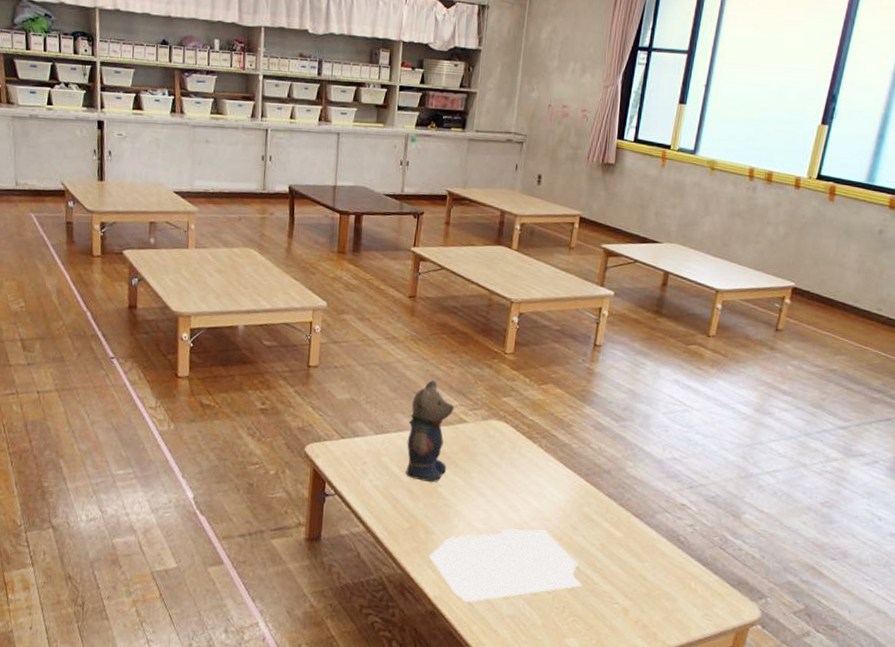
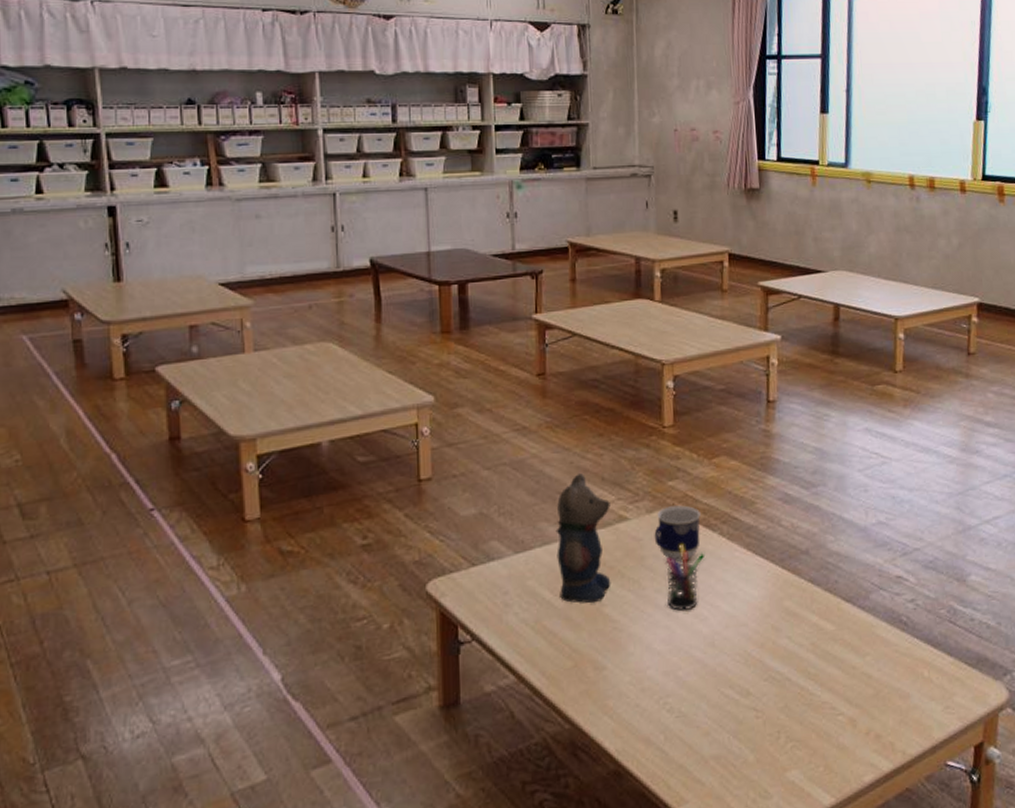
paper sheet: present [428,528,583,603] -> none [602,638,797,751]
cup: none [485,417,526,463] -> present [654,505,700,563]
pen holder: none [489,448,525,502] -> present [666,543,706,612]

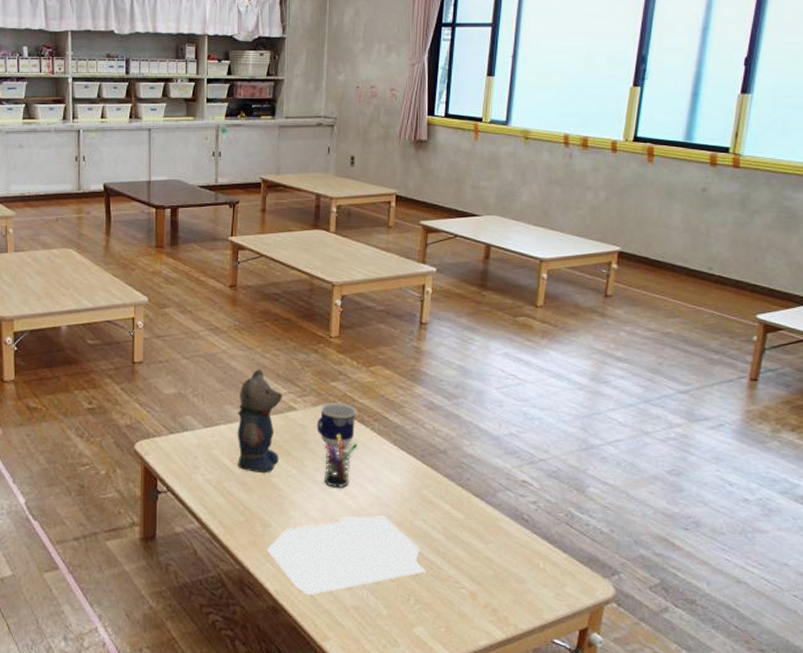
paper sheet: none [602,638,797,751] -> present [266,516,427,596]

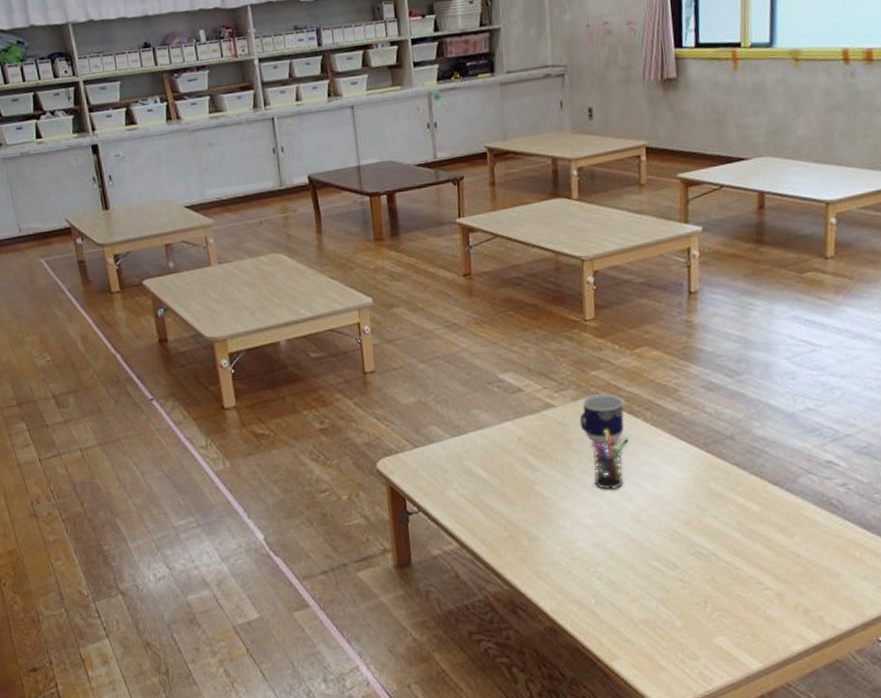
teddy bear: present [237,369,283,474] -> none [487,365,541,482]
paper sheet: present [266,516,427,596] -> none [537,516,723,612]

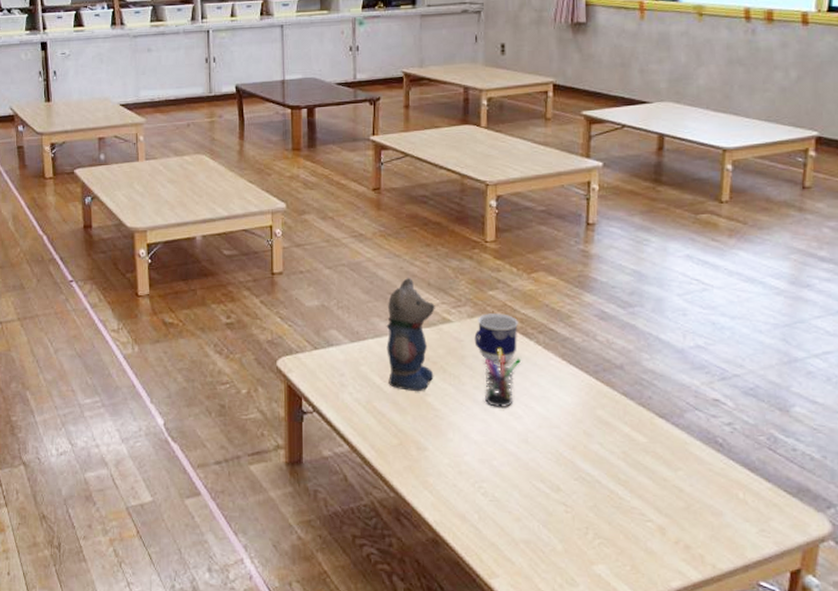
teddy bear: none [487,365,541,482] -> present [386,278,435,392]

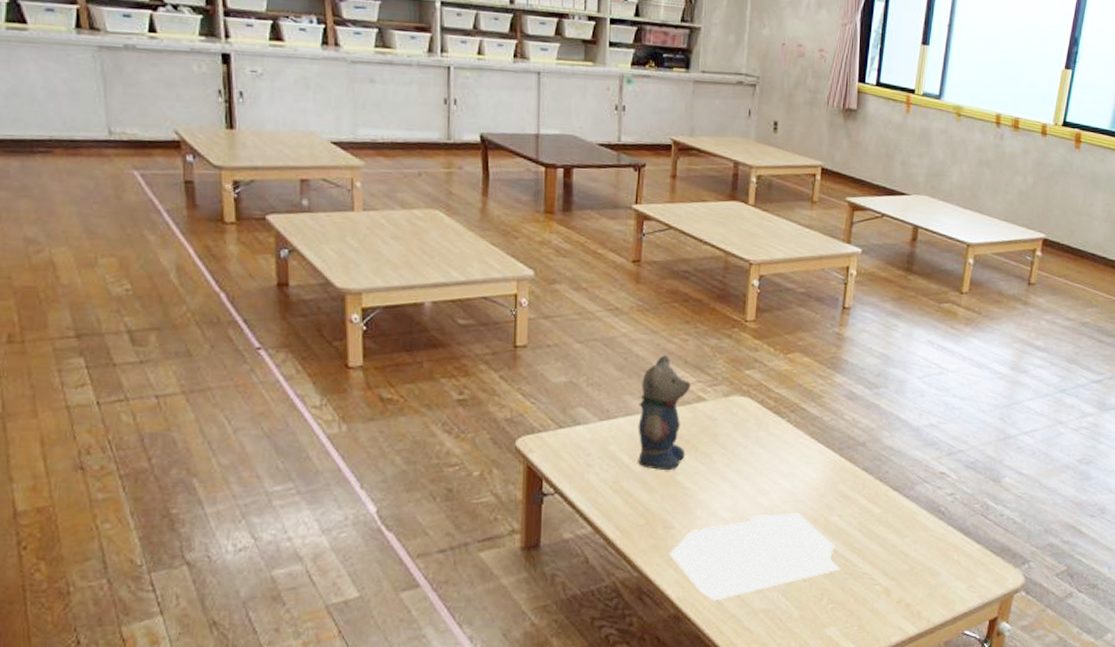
paper sheet: none [423,439,606,528] -> present [669,513,841,601]
cup: present [474,313,518,365] -> none [728,392,772,443]
pen holder: present [484,348,522,409] -> none [735,426,773,485]

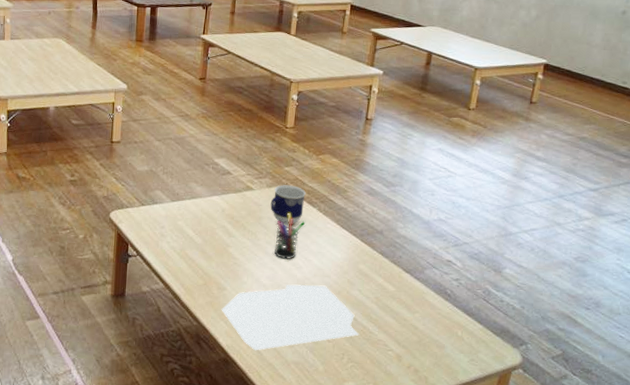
teddy bear: present [638,355,691,471] -> none [199,153,242,244]
cup: none [728,392,772,443] -> present [270,185,306,226]
pen holder: none [735,426,773,485] -> present [274,212,306,260]

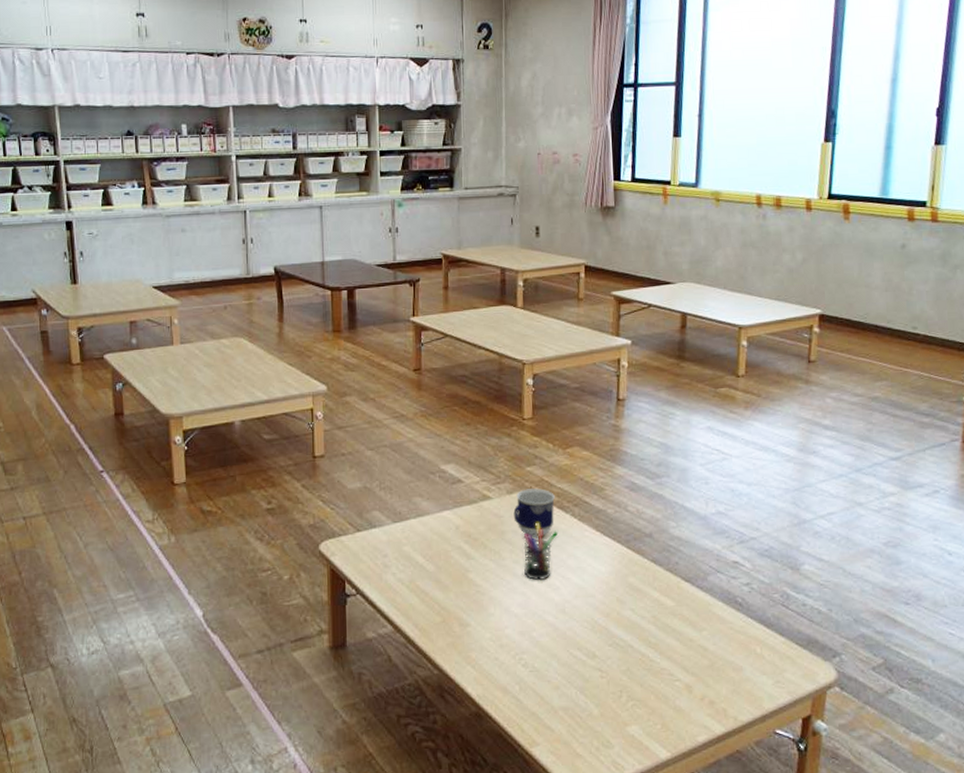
paper sheet: present [221,284,360,351] -> none [466,608,638,699]

